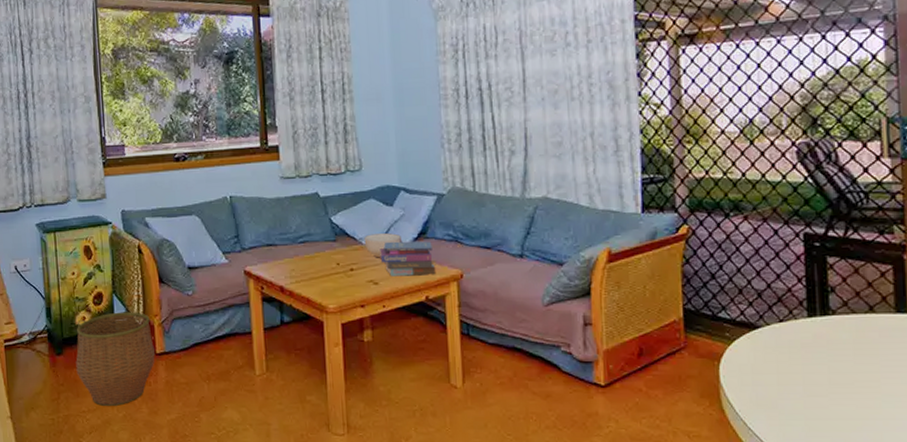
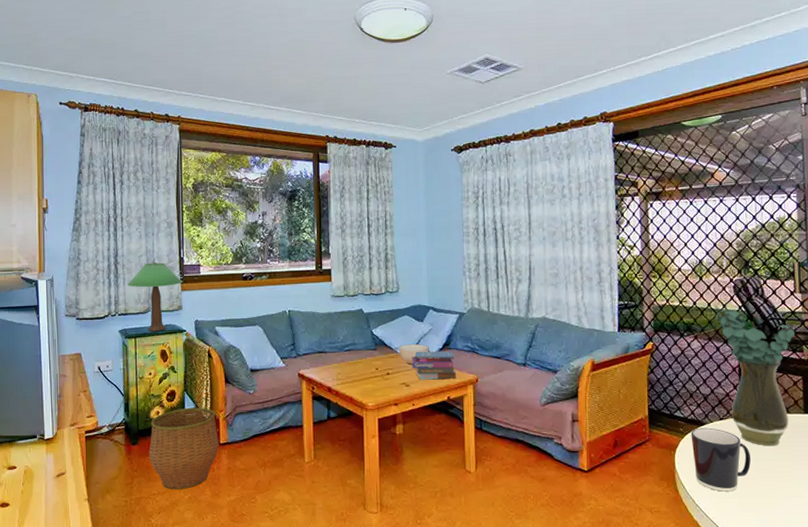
table lamp: none [42,143,106,225] -> present [127,261,183,332]
mug: none [740,332,822,412] -> present [691,427,751,492]
vase: none [770,176,883,355] -> present [714,305,796,446]

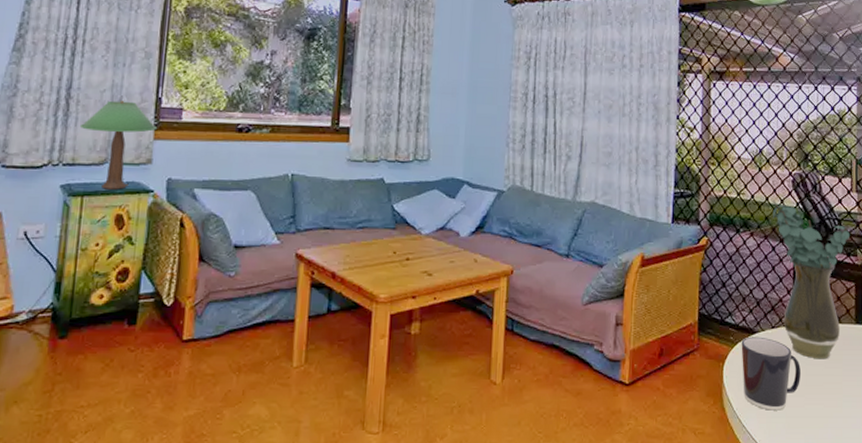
basket: present [149,407,220,489] -> none [81,291,182,400]
bowl: present [399,344,429,365] -> none [423,224,459,249]
books: present [411,351,456,380] -> none [437,233,488,269]

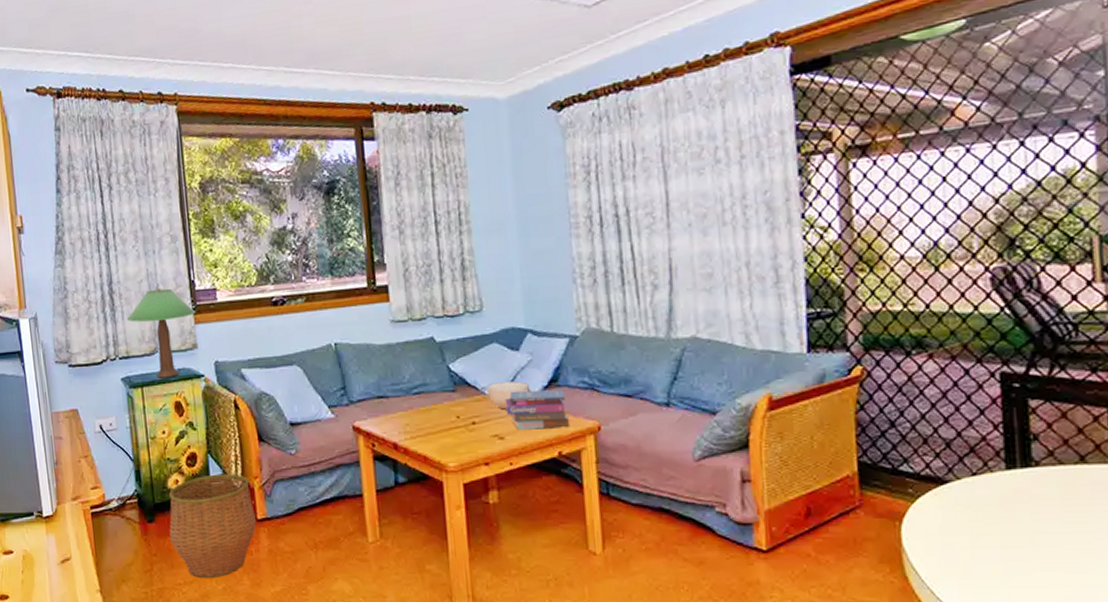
basket: none [81,291,182,400] -> present [169,473,257,578]
bowl: none [423,224,459,249] -> present [487,381,529,410]
books: none [437,233,488,269] -> present [505,390,569,430]
mug: present [741,336,801,410] -> none [925,487,1024,579]
vase: present [772,199,850,359] -> none [960,307,1096,513]

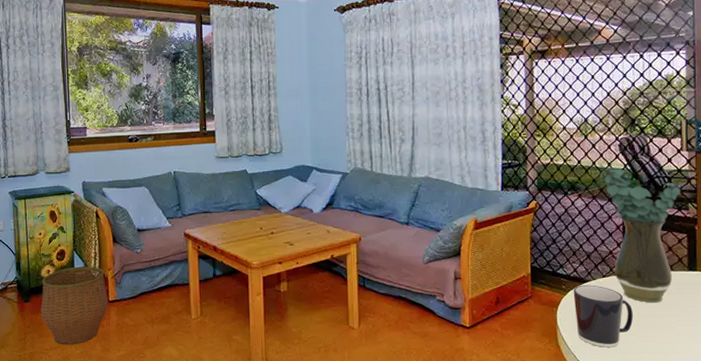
table lamp: present [126,287,196,378] -> none [15,124,70,193]
bowl: present [487,381,529,410] -> none [283,204,313,224]
books: present [505,390,569,430] -> none [295,210,339,239]
mug: none [925,487,1024,579] -> present [573,285,633,347]
vase: none [960,307,1096,513] -> present [599,163,681,303]

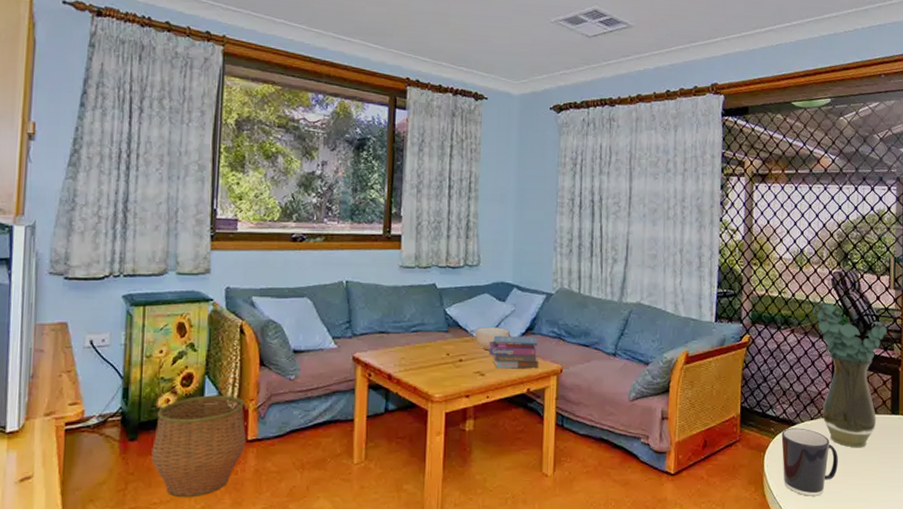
bowl: none [283,204,313,224] -> present [475,327,510,351]
books: none [295,210,339,239] -> present [488,335,538,369]

